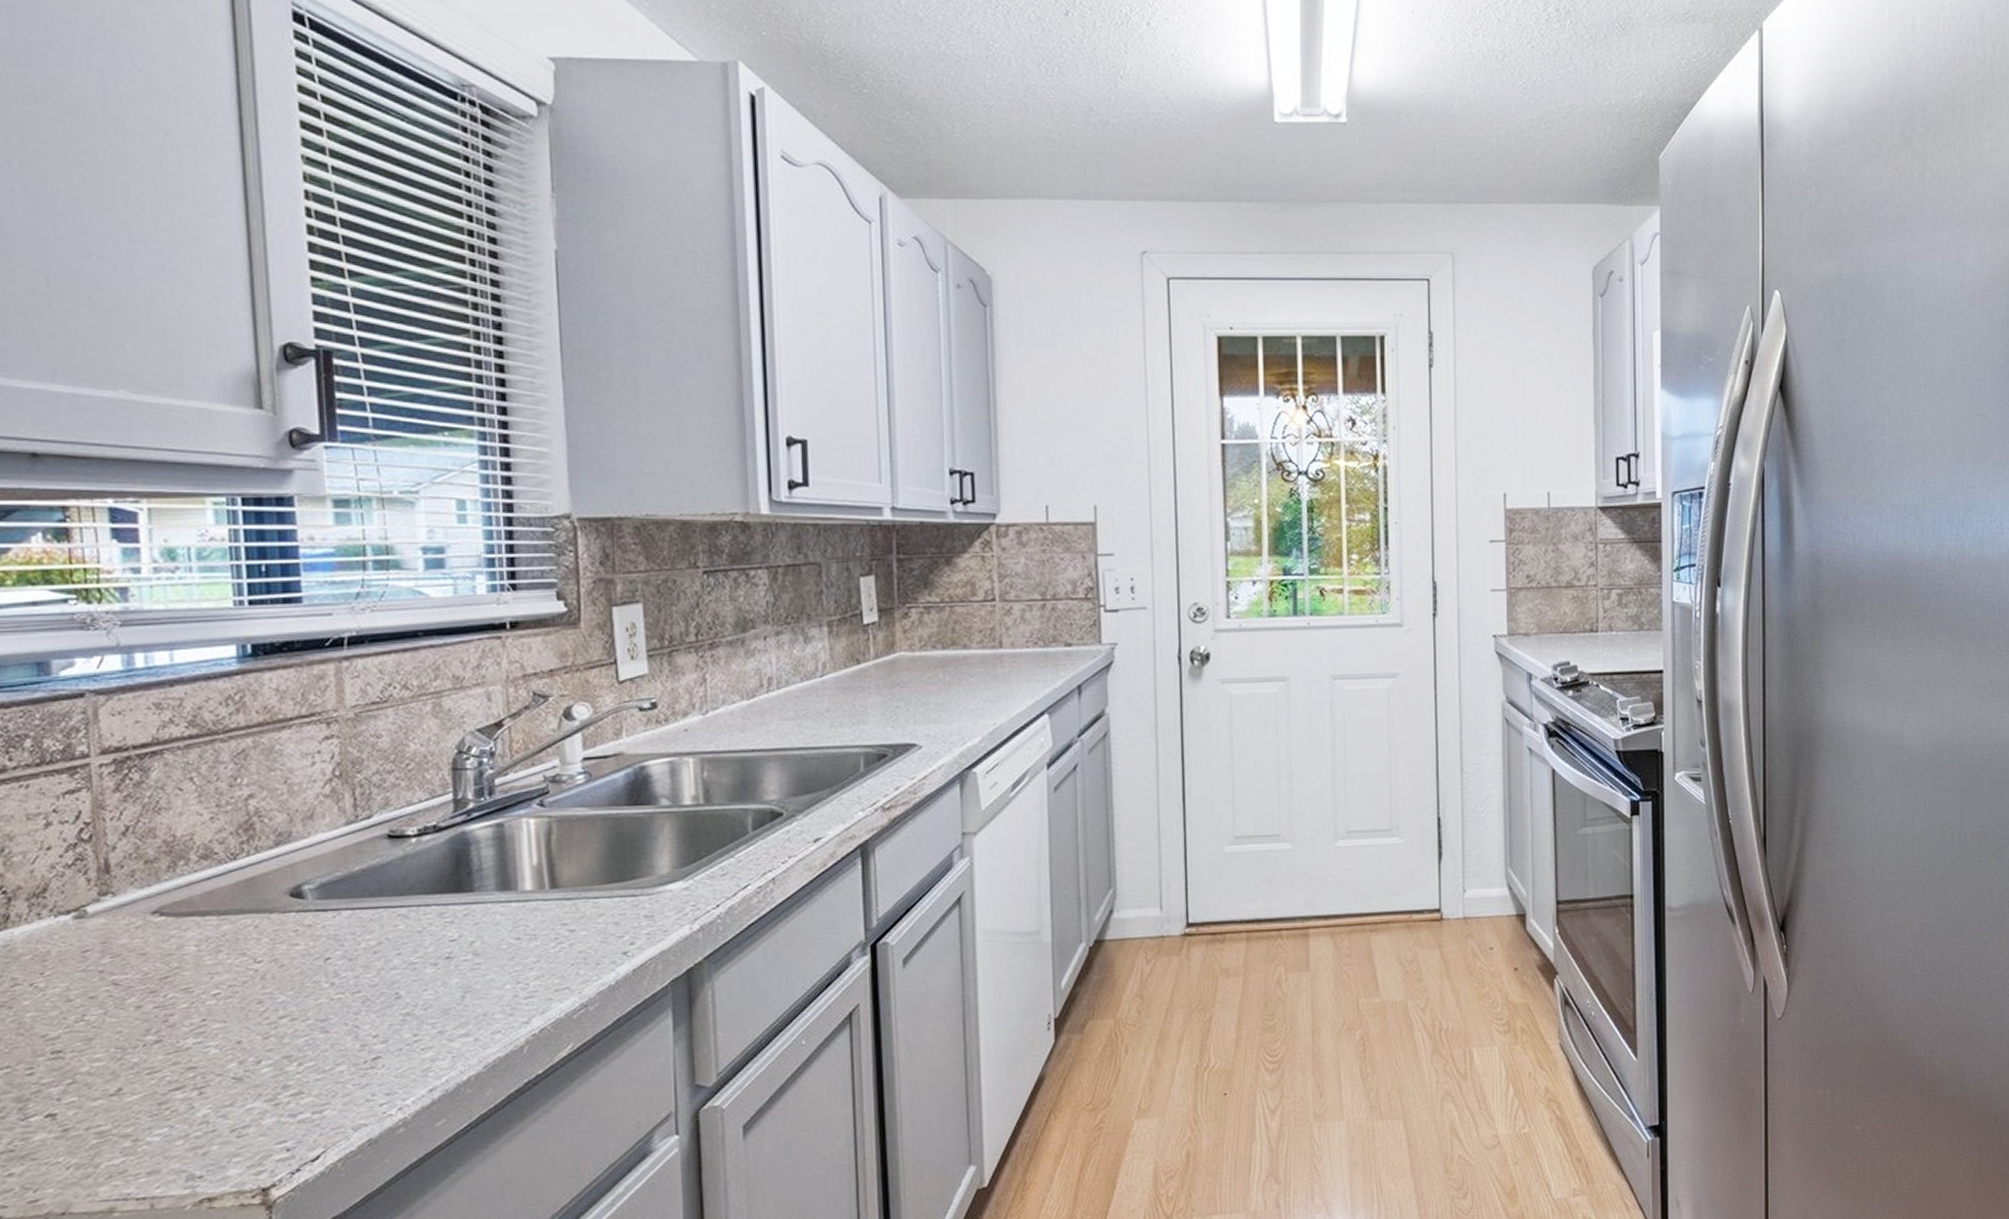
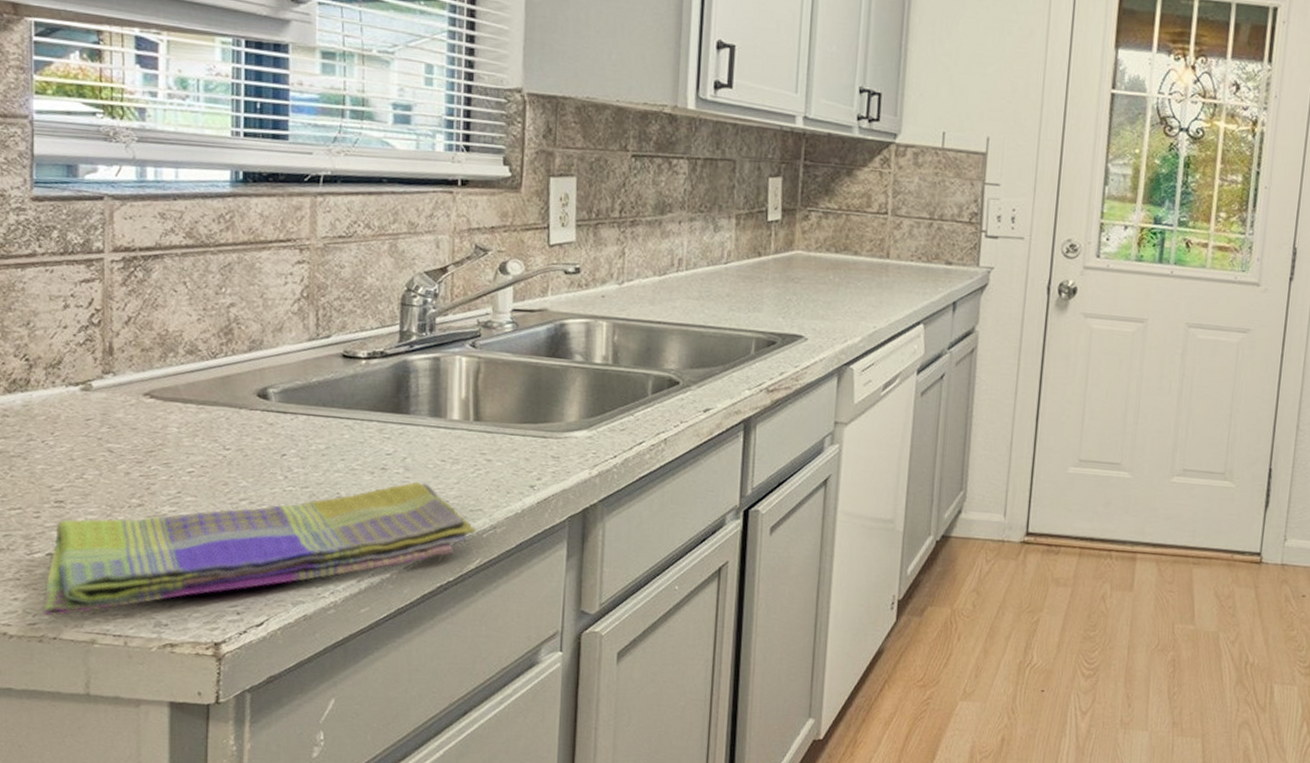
dish towel: none [44,966,564,1189] -> present [42,481,476,616]

